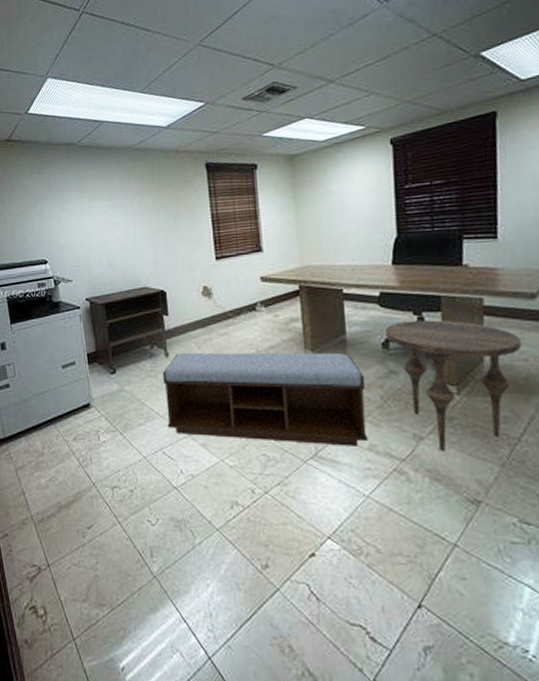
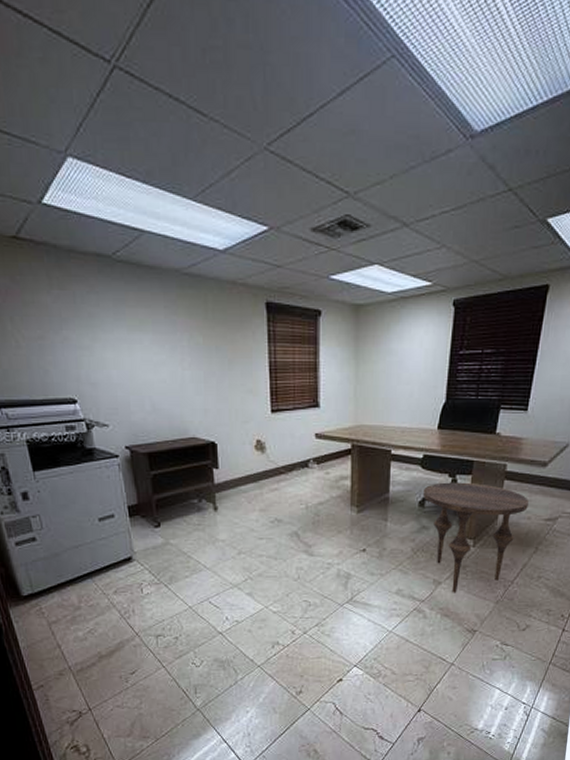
bench: present [162,352,369,446] -> none [210,507,401,591]

